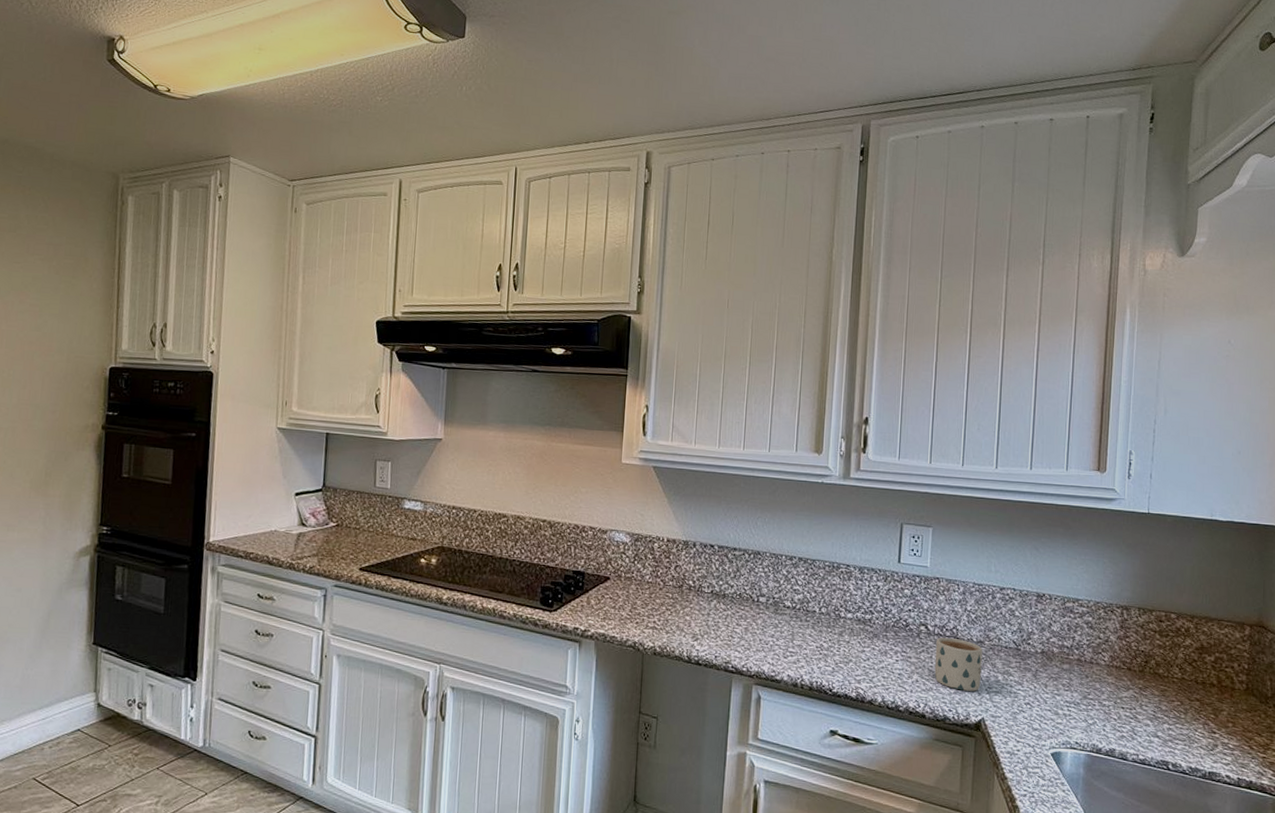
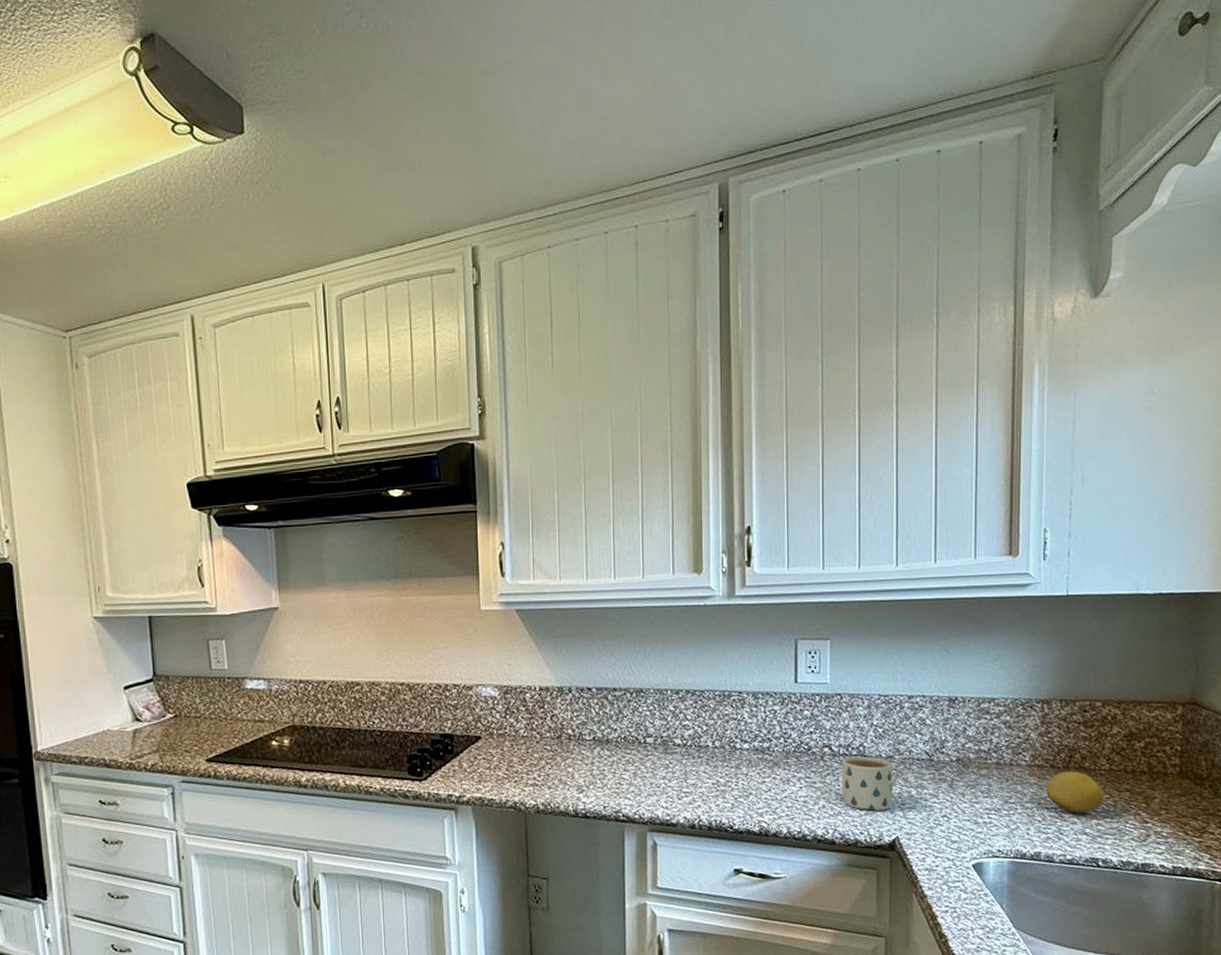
fruit: none [1122,675,1176,717] -> present [1046,771,1105,813]

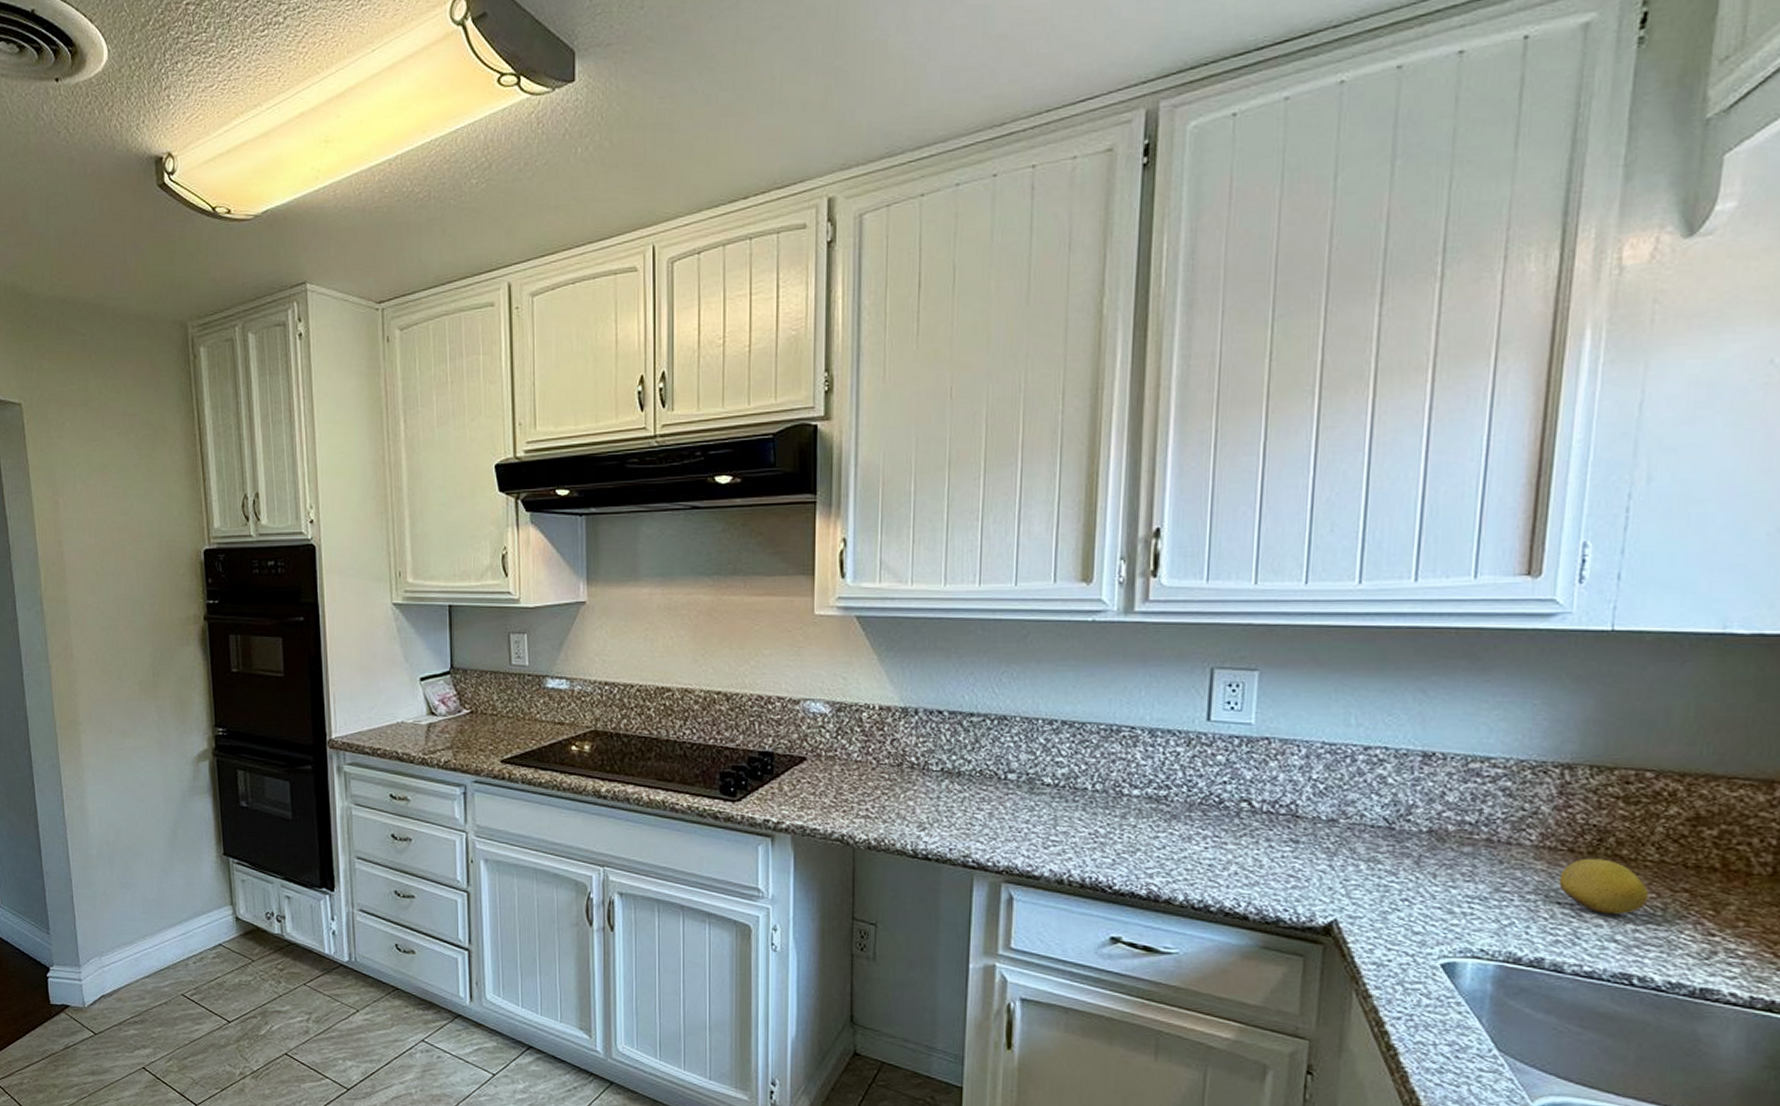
mug: present [841,756,893,811] -> none [1262,815,1336,885]

